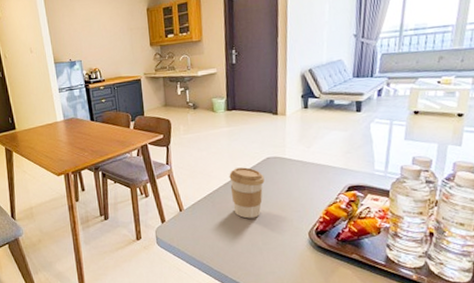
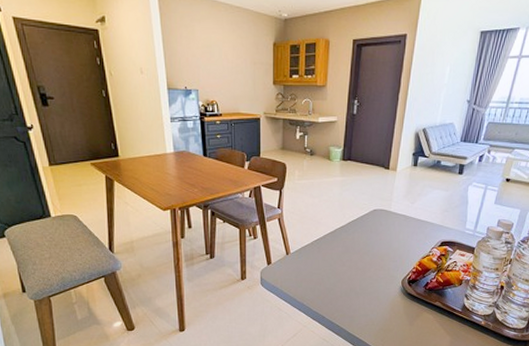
coffee cup: present [229,167,265,219] -> none [337,217,369,265]

